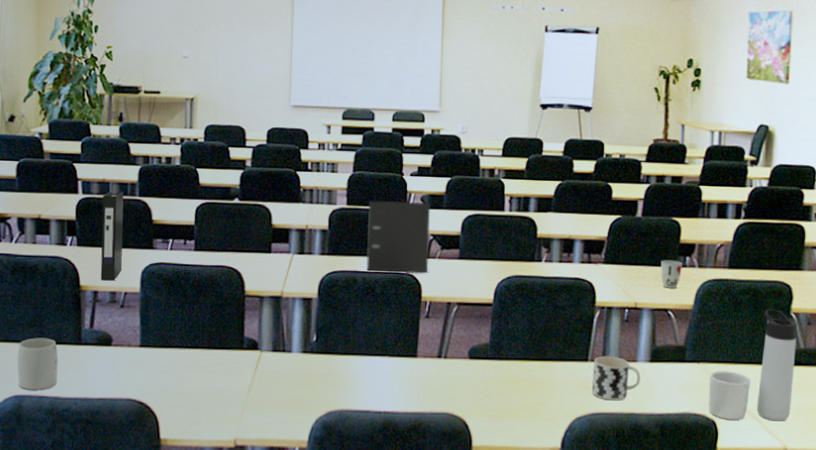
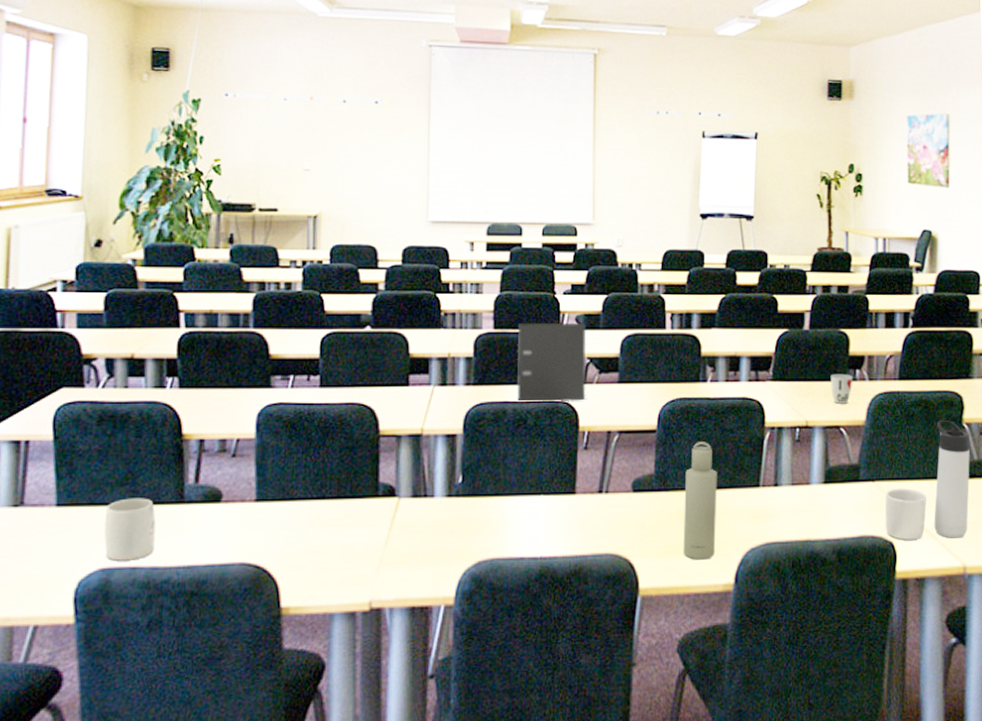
binder: present [100,191,124,281] -> none [207,324,236,427]
bottle: none [514,317,548,424] -> present [683,442,717,560]
cup: present [591,356,641,401] -> none [764,479,815,528]

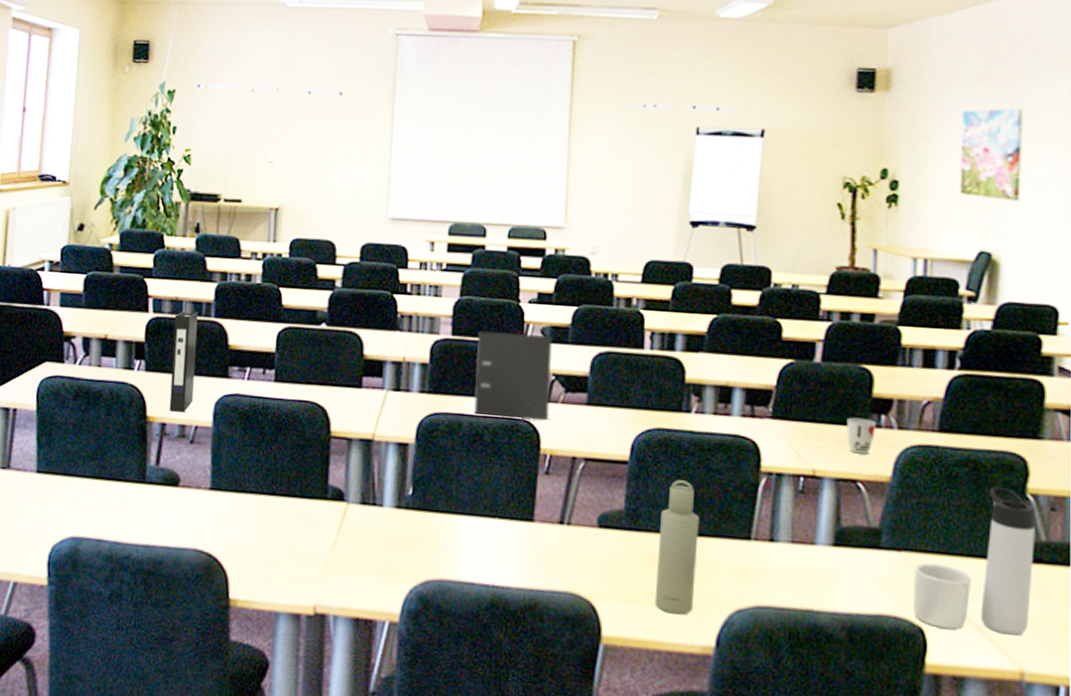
mug: present [104,498,156,561] -> none [75,472,120,533]
binder: none [207,324,236,427] -> present [169,311,198,413]

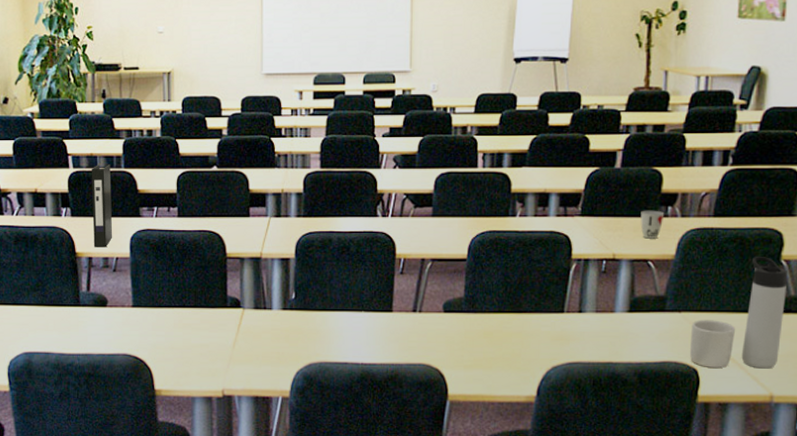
binder: present [474,331,553,420] -> none [341,162,404,232]
bottle: present [654,480,699,615] -> none [489,270,523,374]

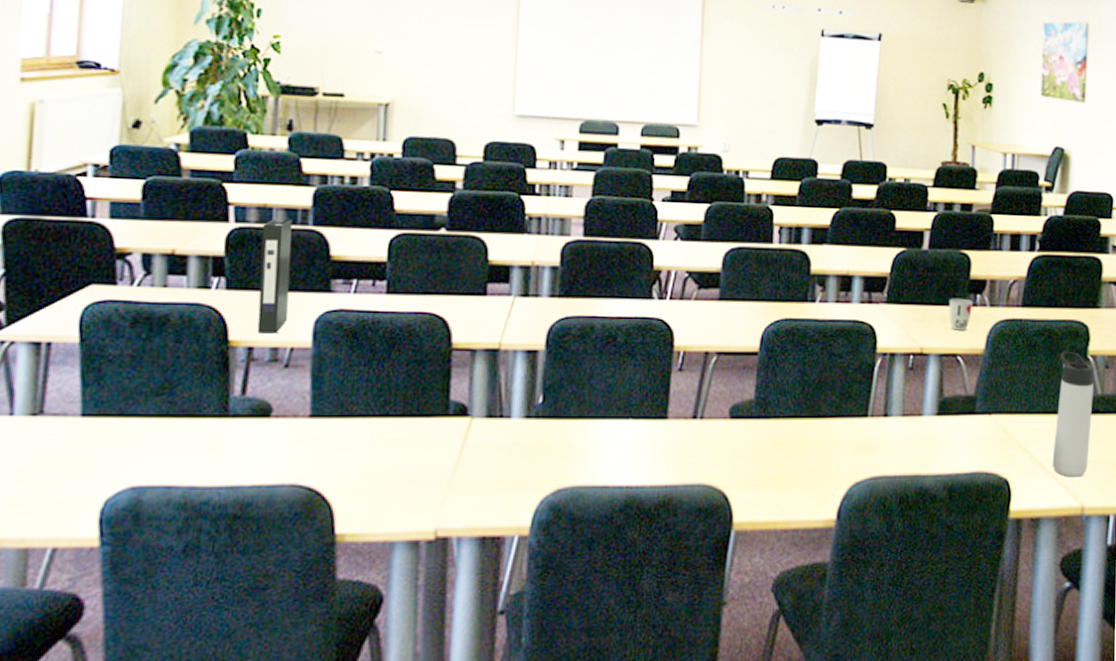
mug: present [689,320,736,368] -> none [1000,423,1046,477]

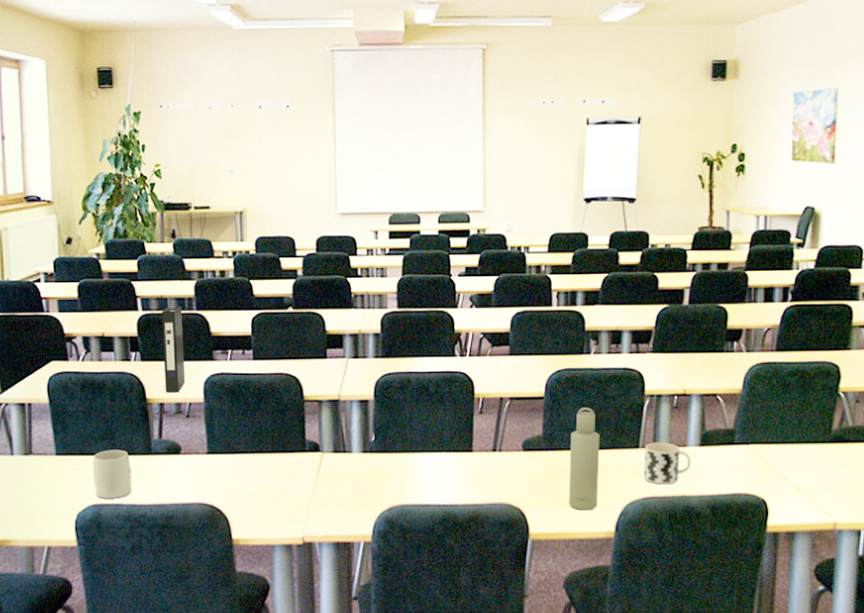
mug: none [135,410,196,479] -> present [92,450,132,499]
bottle: none [782,366,823,493] -> present [568,408,600,511]
cup: none [871,410,927,461] -> present [643,442,691,485]
cup: present [949,298,973,331] -> none [708,346,731,374]
thermos bottle: present [1052,352,1094,477] -> none [806,389,845,497]

